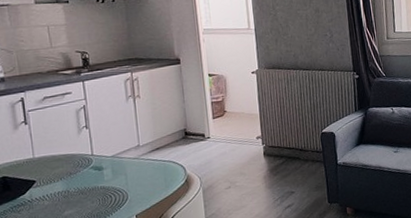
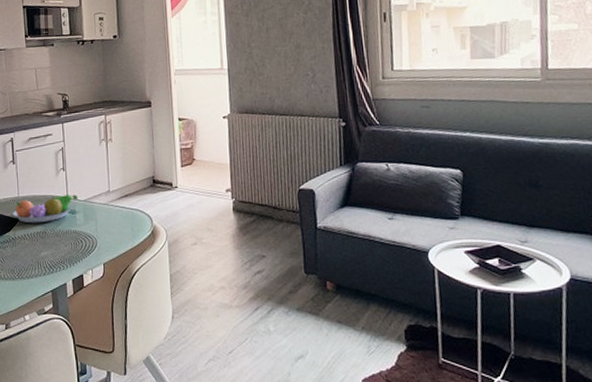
fruit bowl: none [27,151,105,184] -> present [13,194,78,223]

